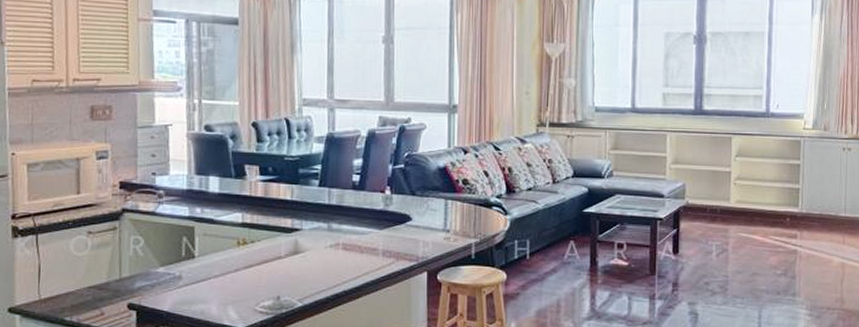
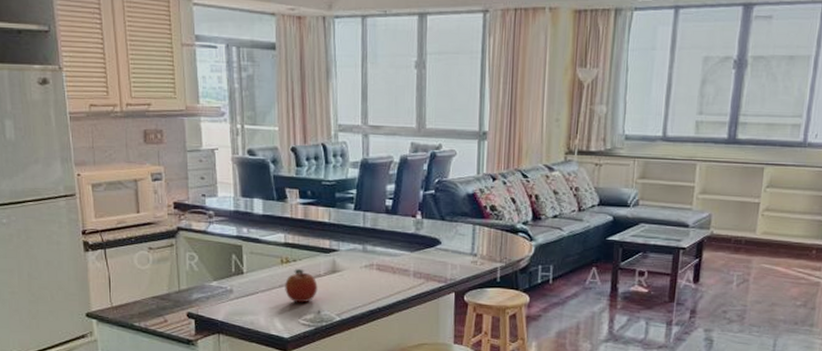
fruit: none [241,251,278,289] -> present [285,269,318,303]

